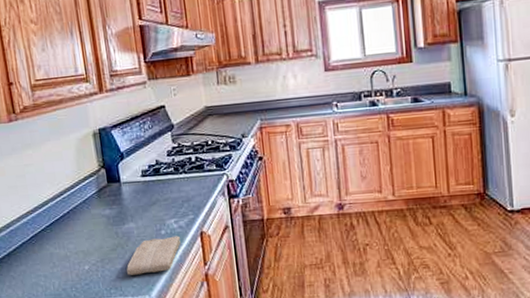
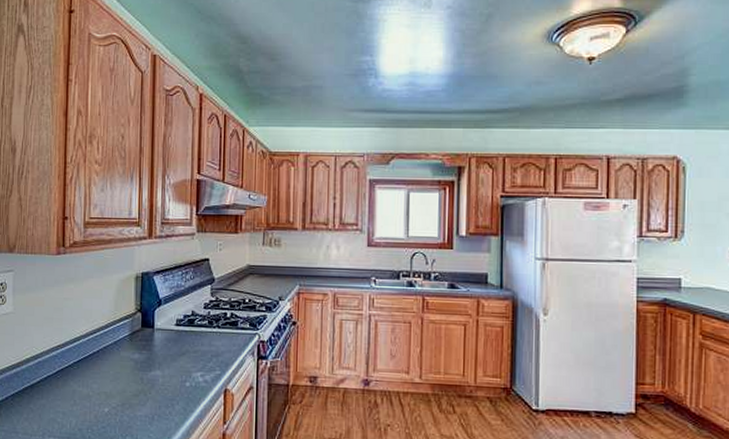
washcloth: present [126,236,181,275] -> none [144,389,203,425]

